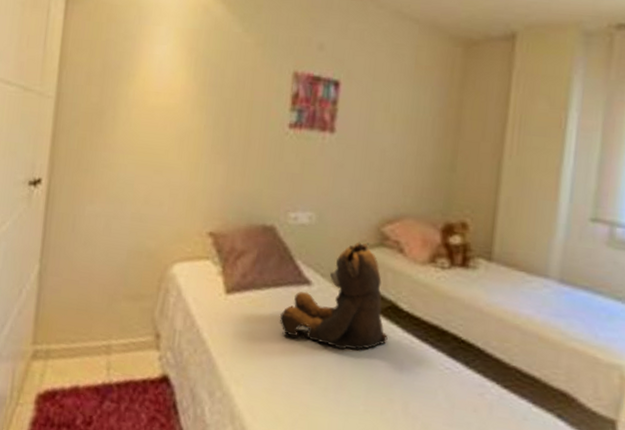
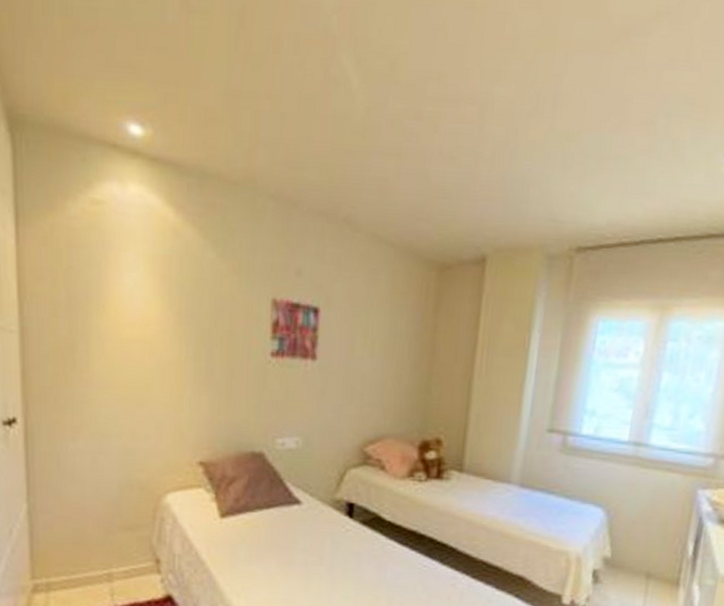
teddy bear: present [279,242,388,350] -> none [273,462,373,559]

